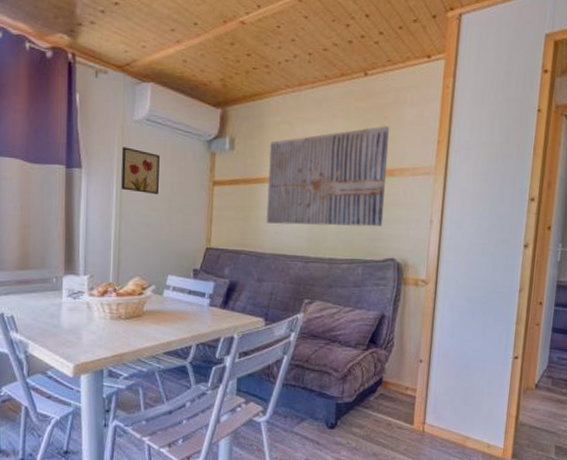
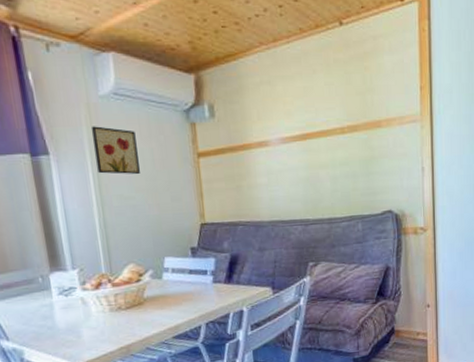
wall art: present [266,126,389,227] -> none [252,77,377,190]

